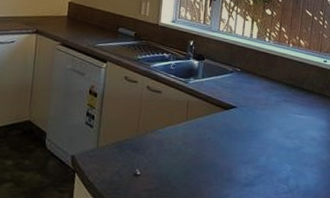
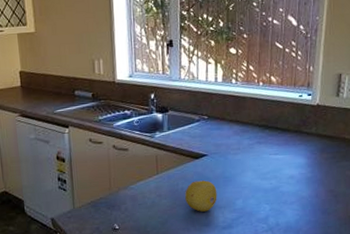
fruit: none [211,132,242,165] -> present [185,180,217,212]

